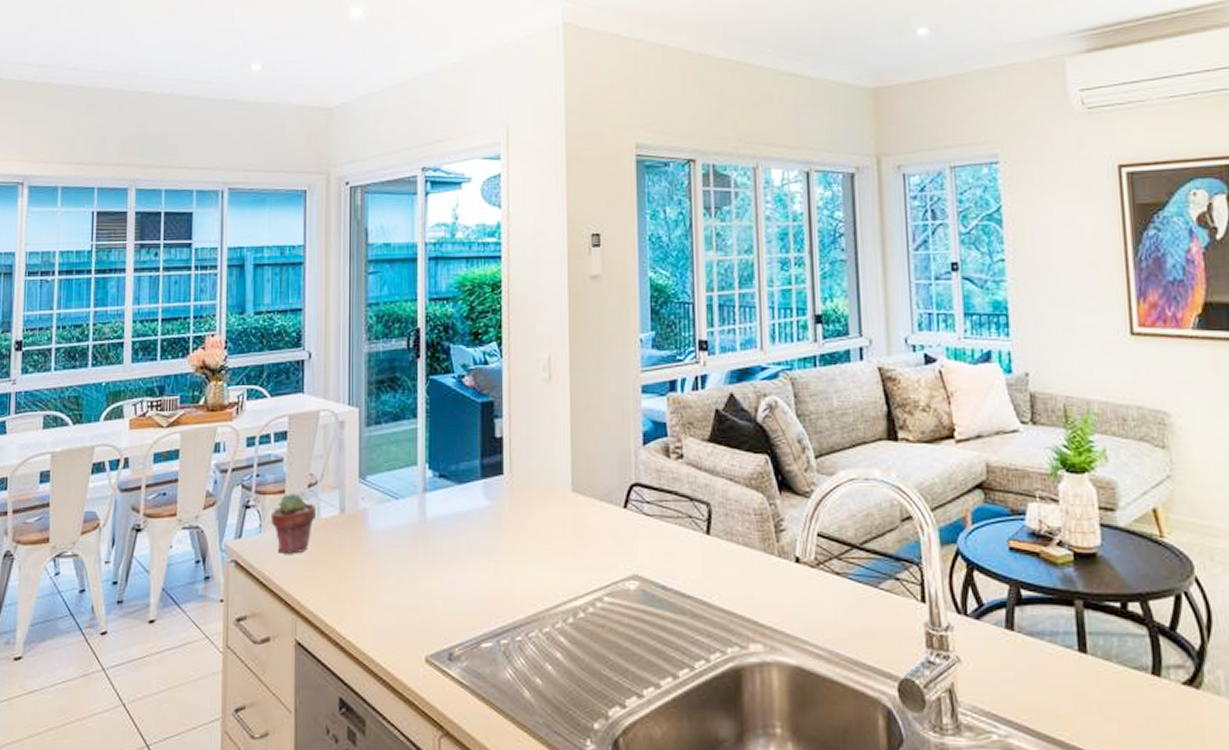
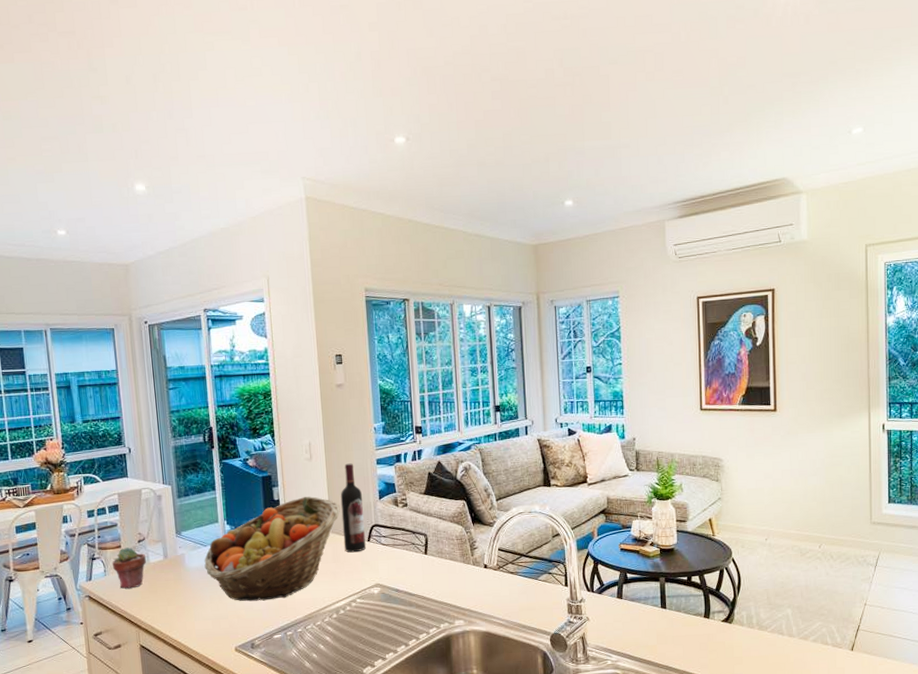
fruit basket: none [393,435,587,588] -> present [204,496,340,602]
wine bottle: none [588,389,622,524] -> present [340,463,367,553]

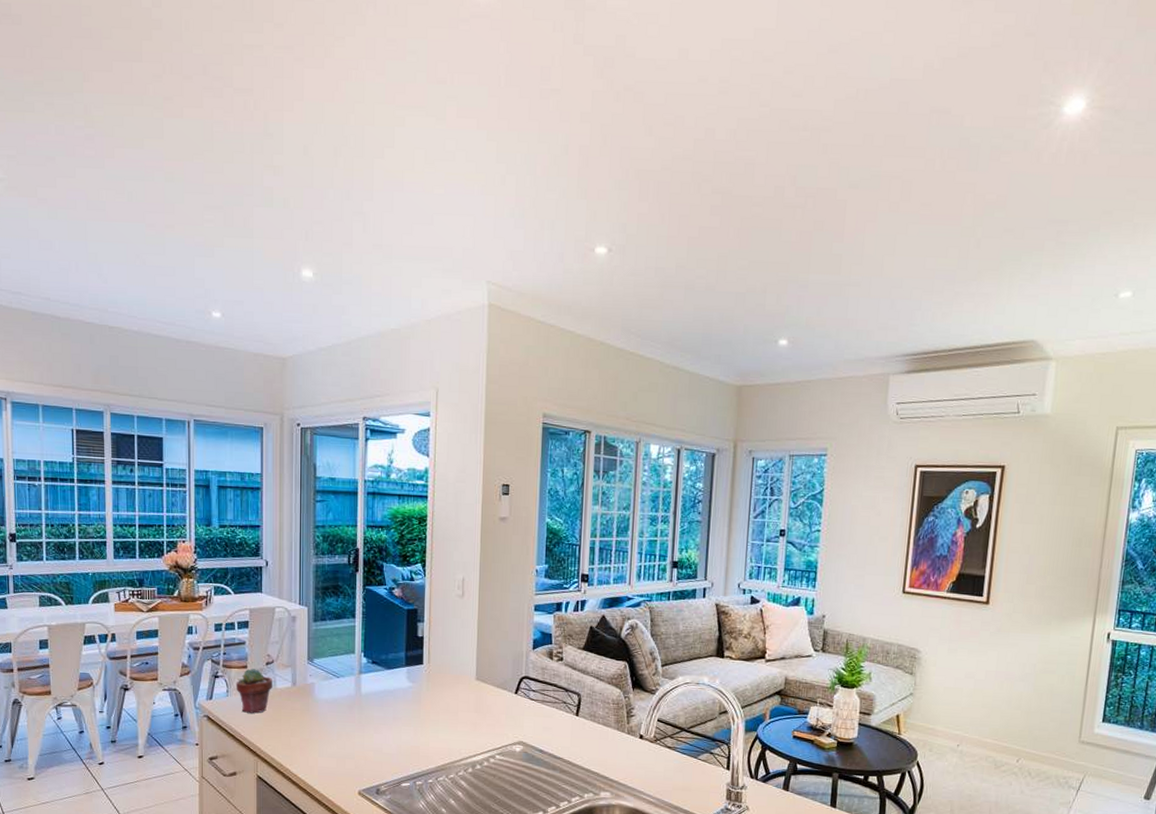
fruit basket: present [204,496,340,602] -> none [335,637,489,745]
wine bottle: present [340,463,367,553] -> none [488,606,514,704]

